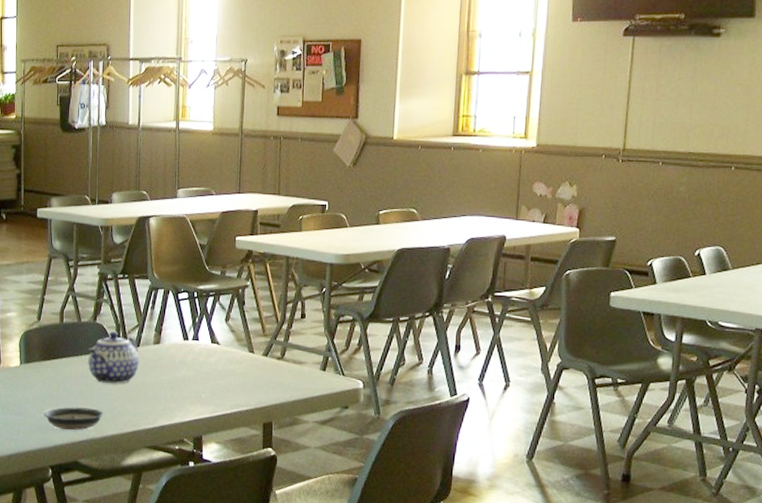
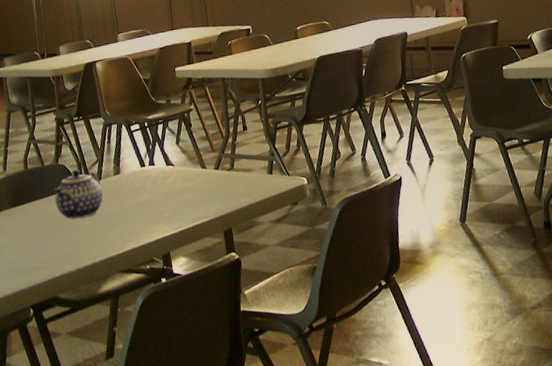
saucer: present [43,407,104,430] -> none [19,244,77,269]

